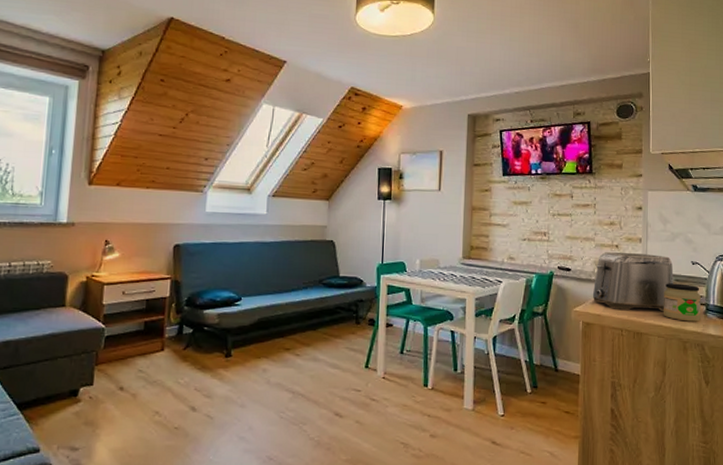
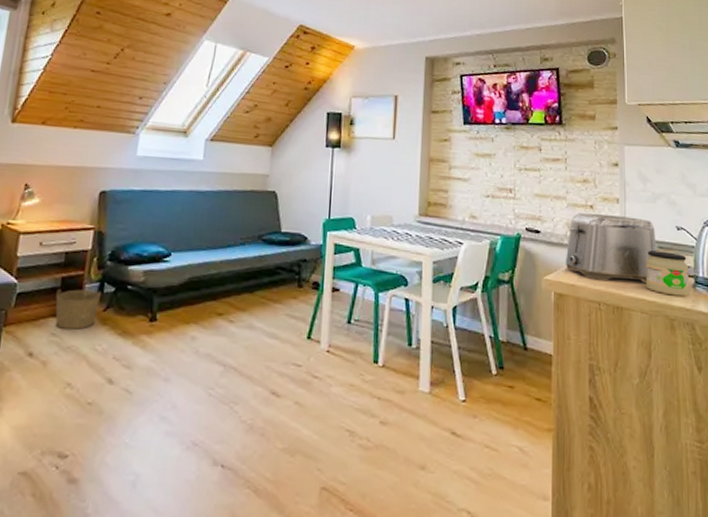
basket: none [140,331,181,366] -> present [55,289,102,330]

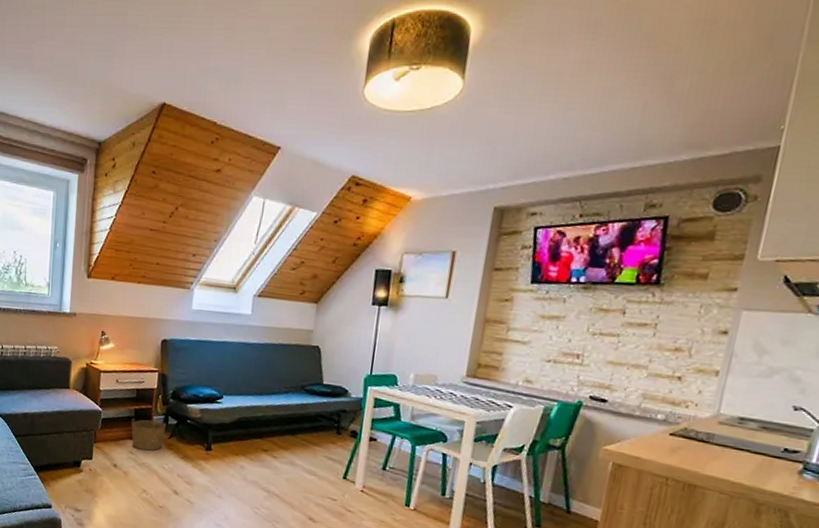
toaster: present [565,213,656,283] -> none [632,384,762,463]
jar: present [645,250,689,297] -> none [732,430,799,483]

